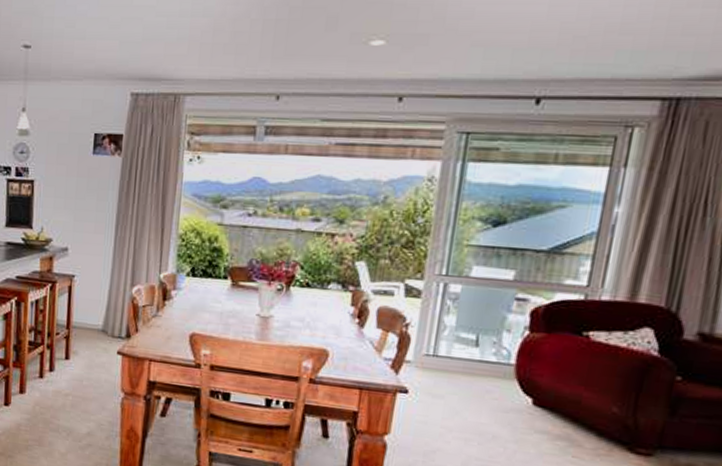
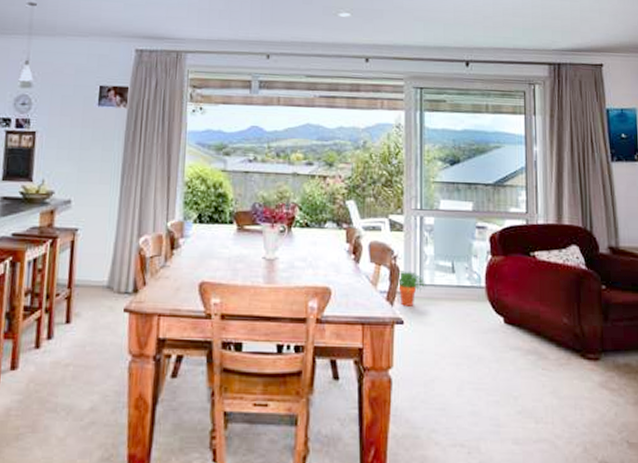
potted plant: none [403,339,441,377] -> present [396,271,426,306]

